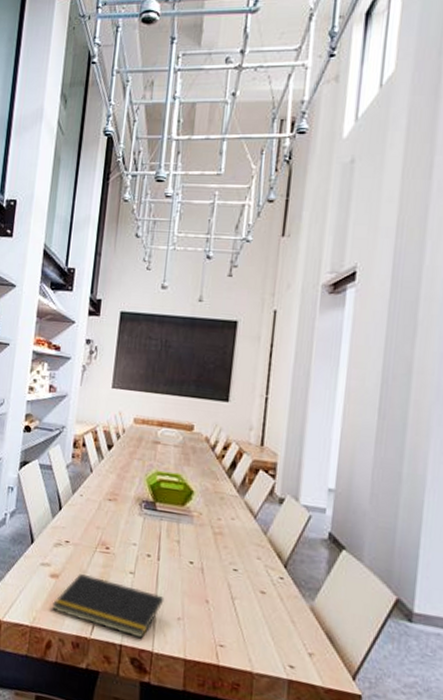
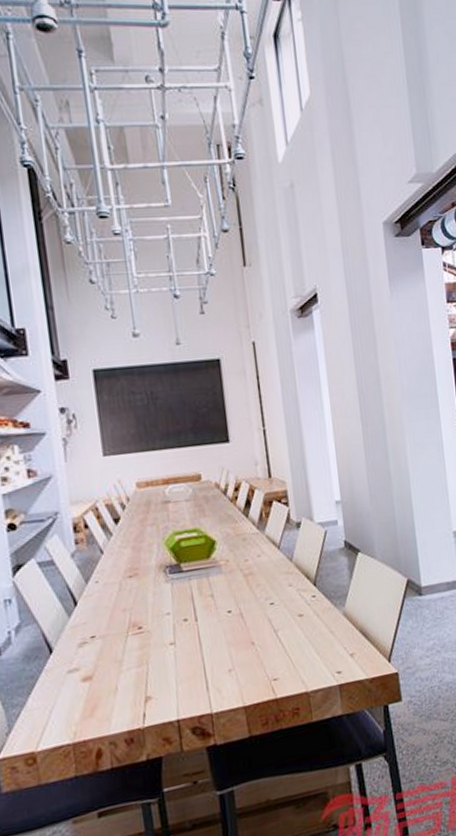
notepad: present [52,574,165,639] -> none [92,655,212,716]

